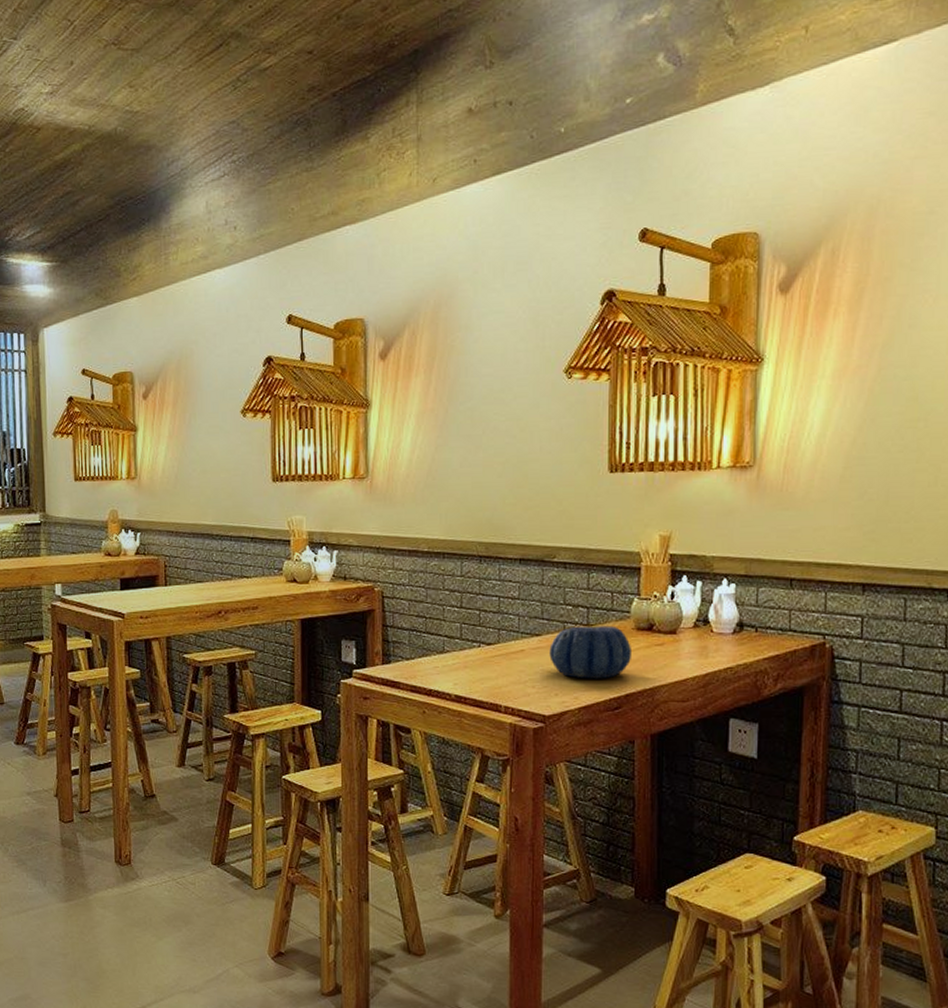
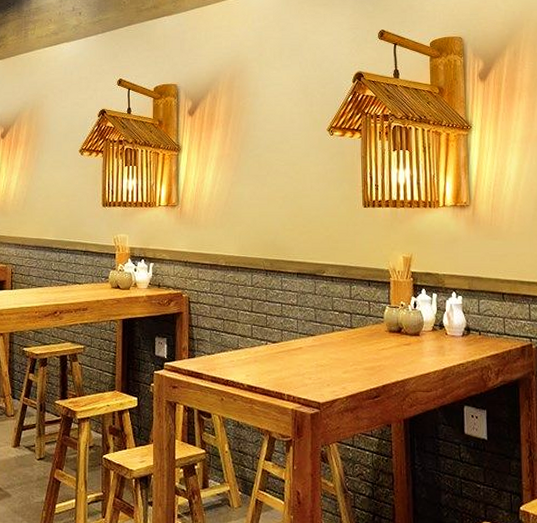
decorative bowl: present [549,626,631,679] -> none [322,328,386,372]

